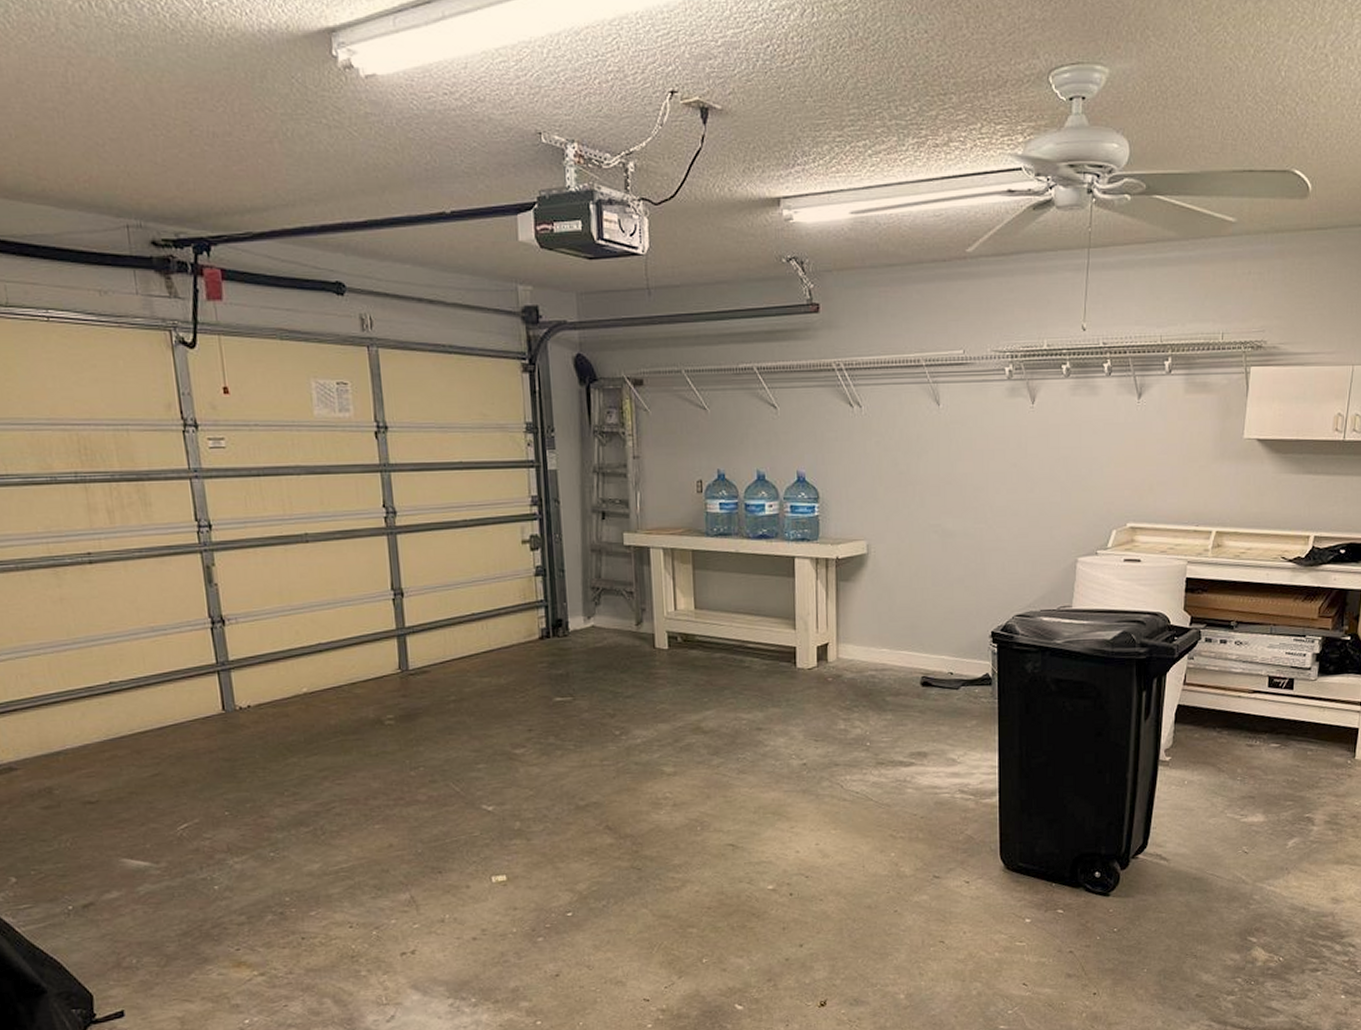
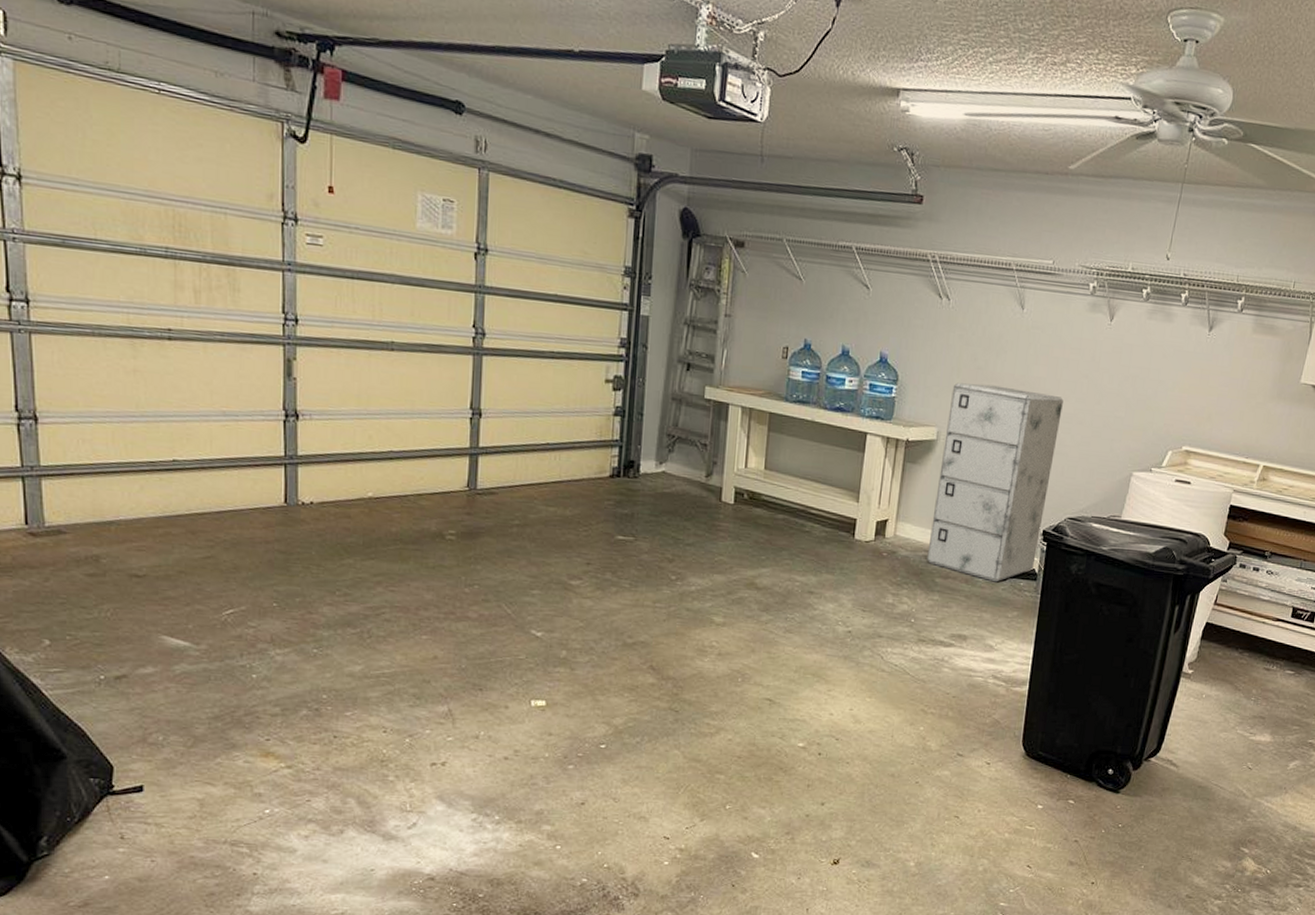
filing cabinet: none [874,488,994,693] -> present [927,382,1063,582]

